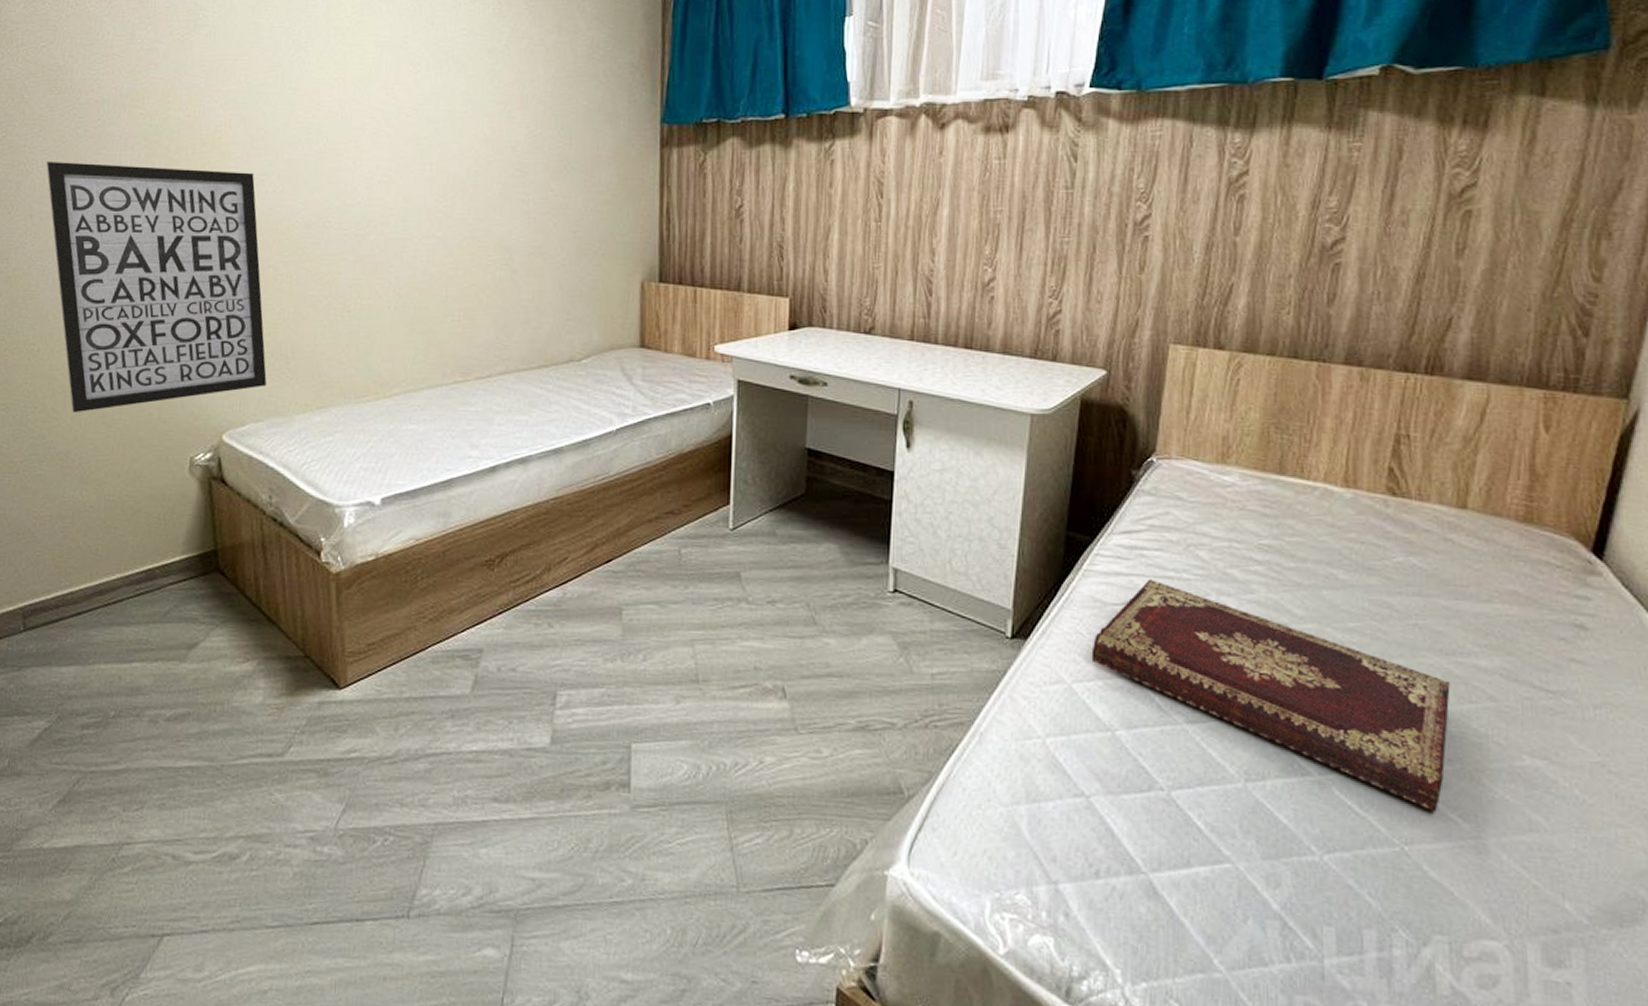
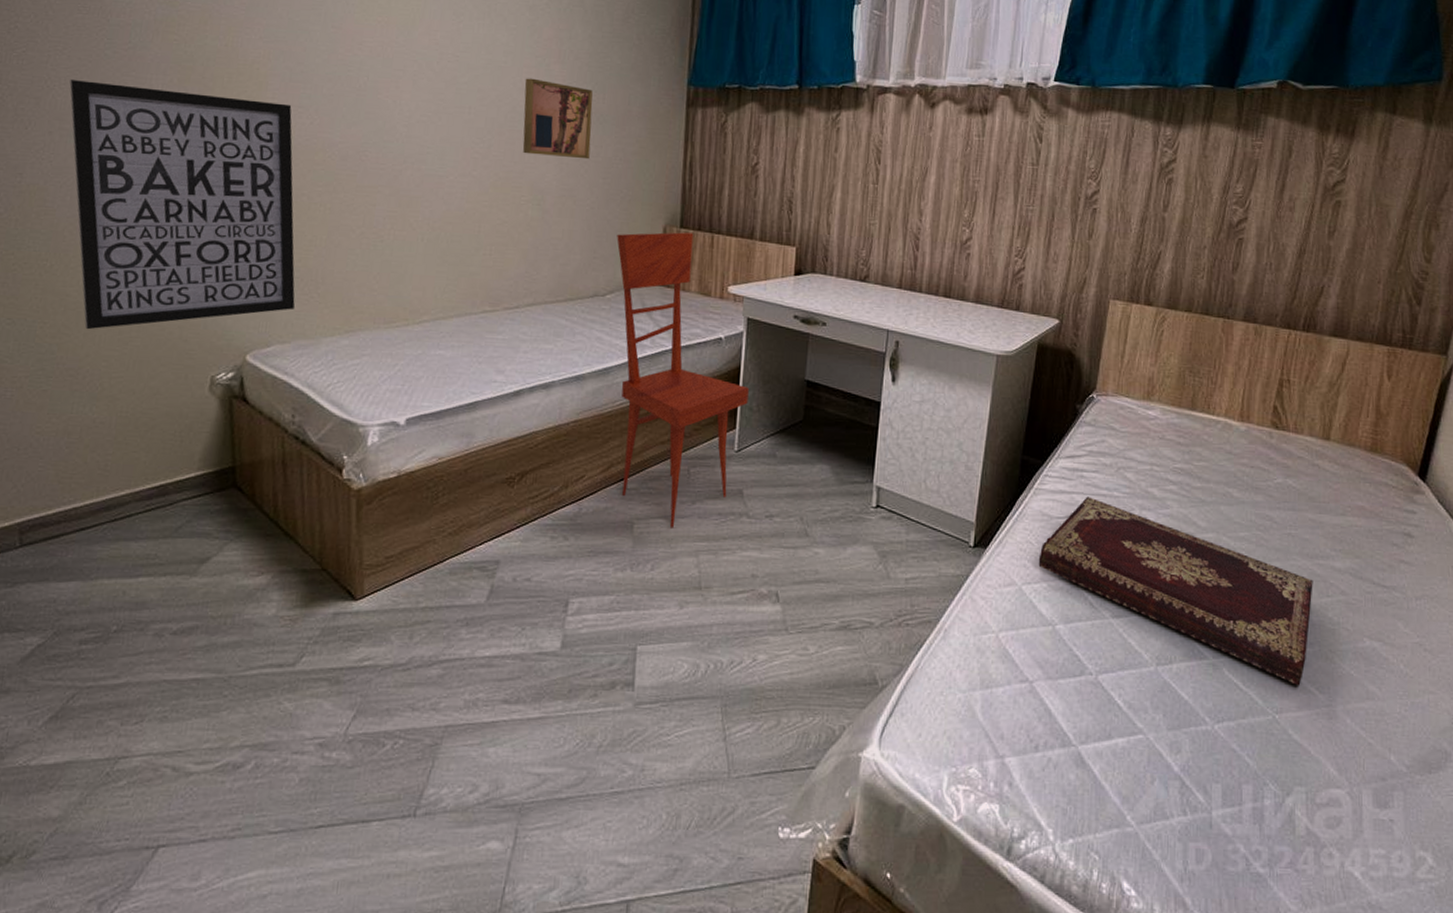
wall art: none [486,127,559,212] -> present [522,78,593,160]
chair: none [591,287,742,615] -> present [617,232,749,528]

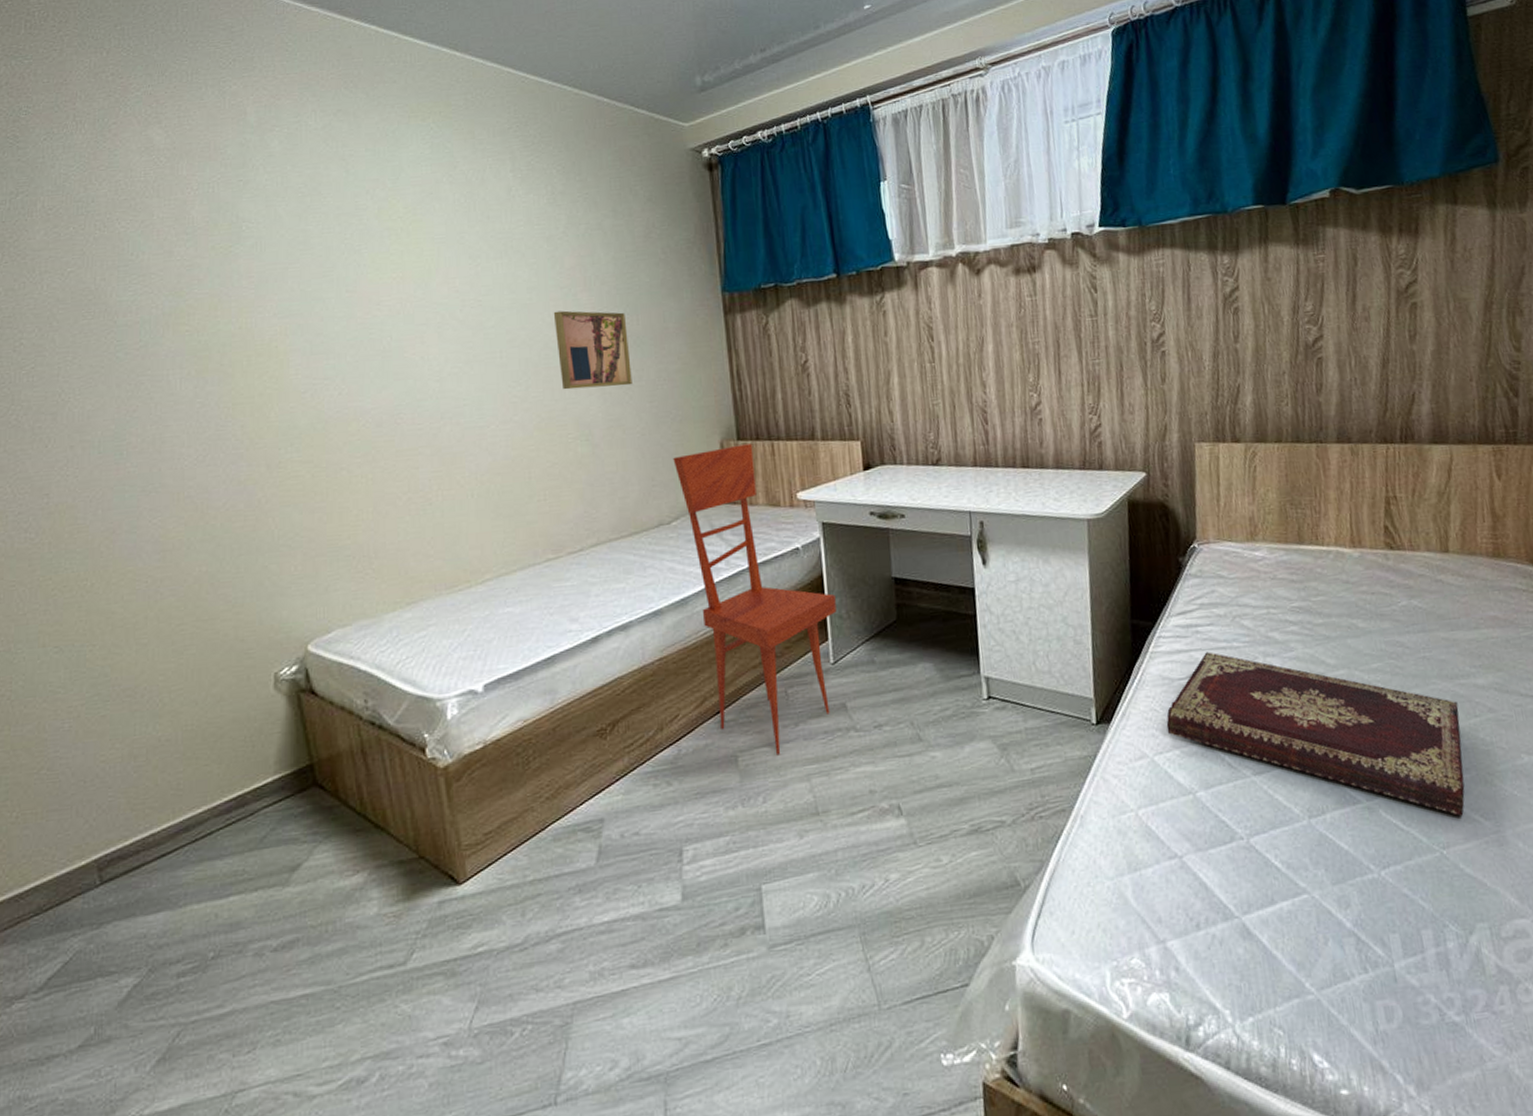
wall art: present [69,80,296,330] -> none [85,378,351,646]

